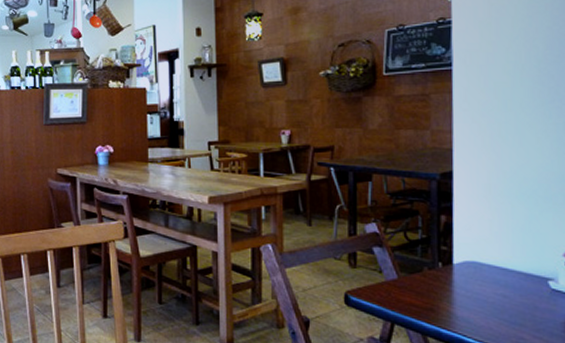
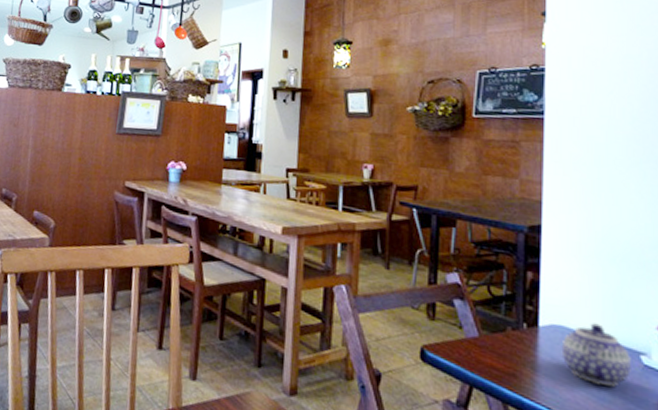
teapot: none [474,256,540,311] -> present [561,323,631,387]

